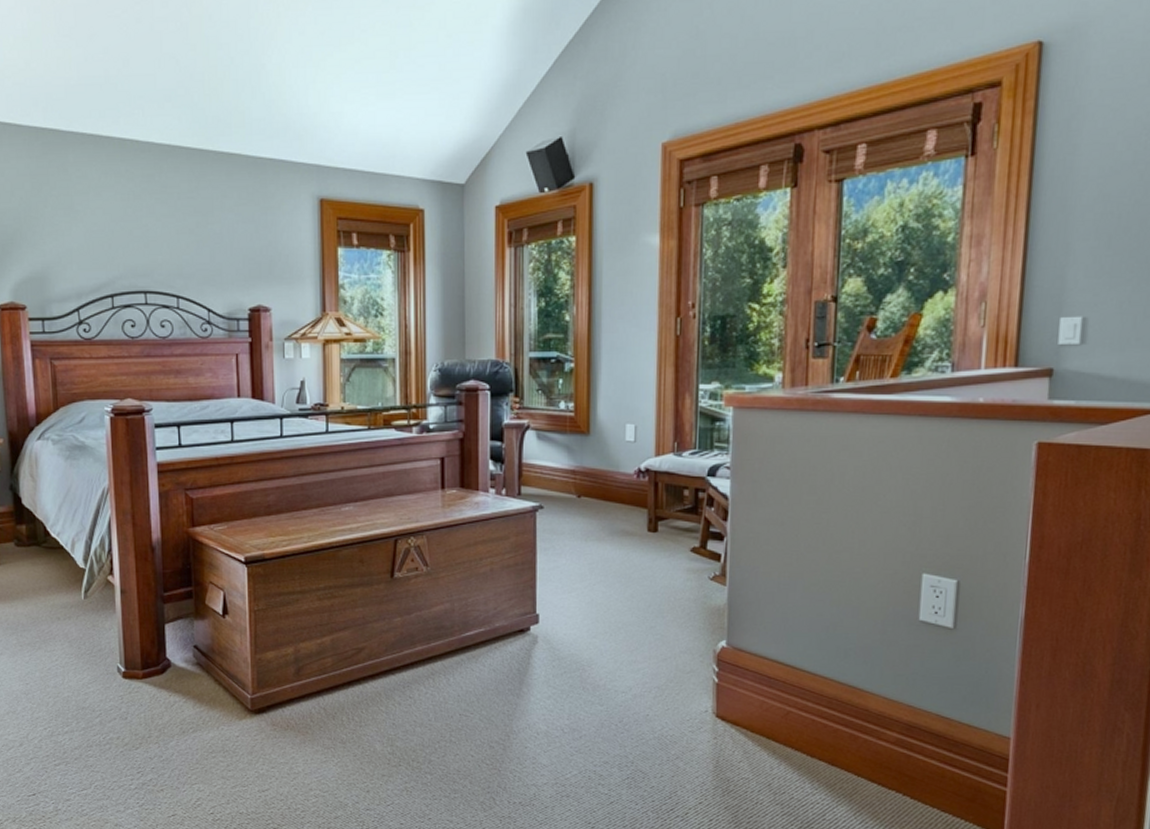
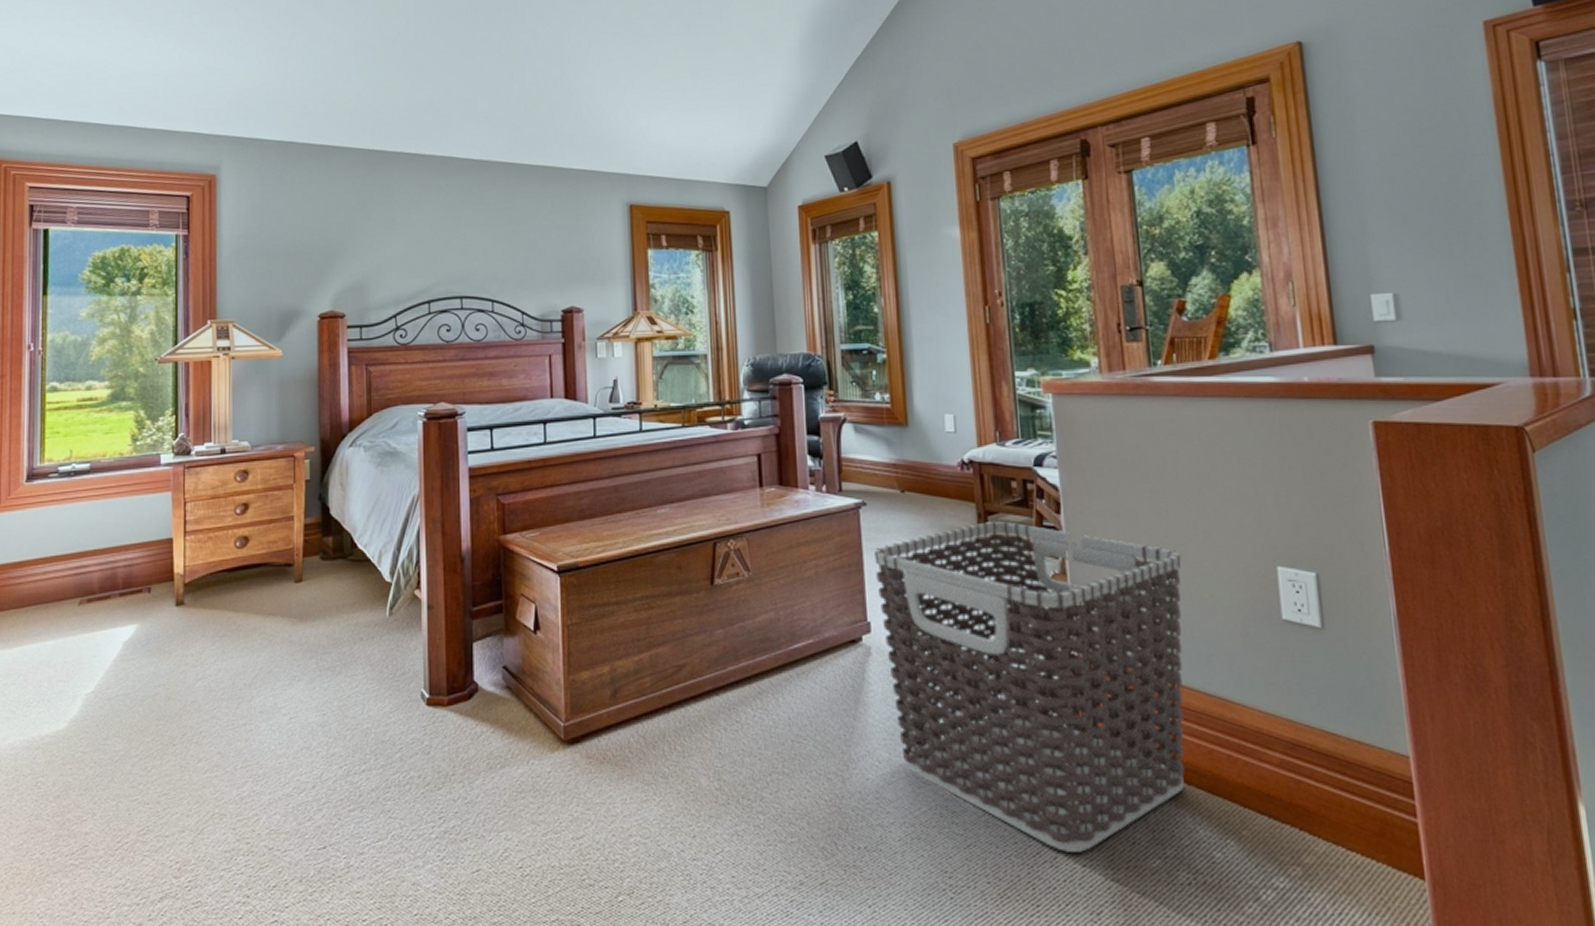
clothes hamper: none [547,525,835,809] -> present [875,520,1185,852]

